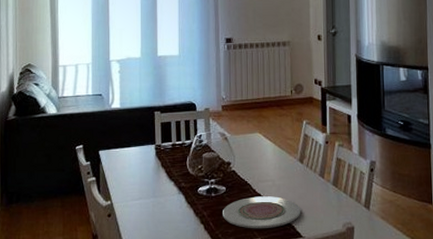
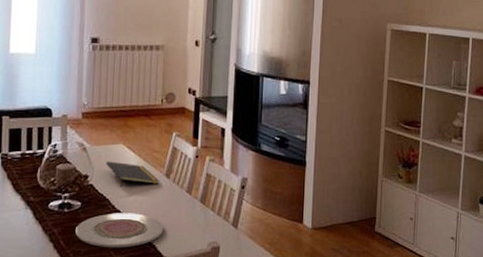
notepad: none [246,149,294,174] -> present [106,161,159,189]

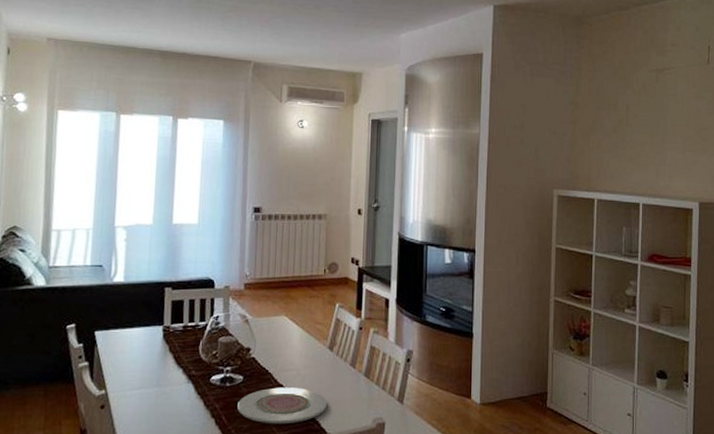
notepad: present [106,161,159,189] -> none [268,333,322,362]

